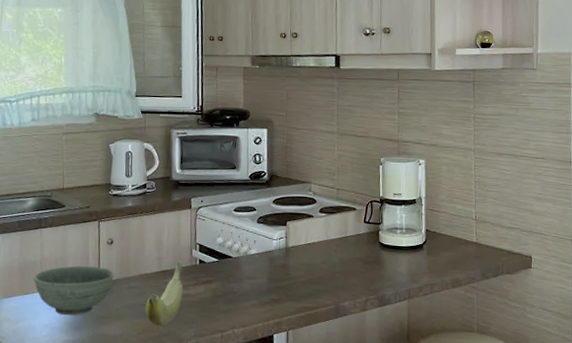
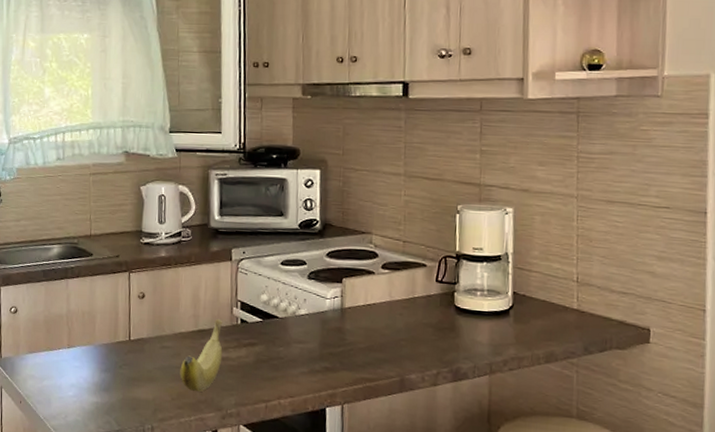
bowl: present [33,266,115,315] -> none [59,321,147,375]

